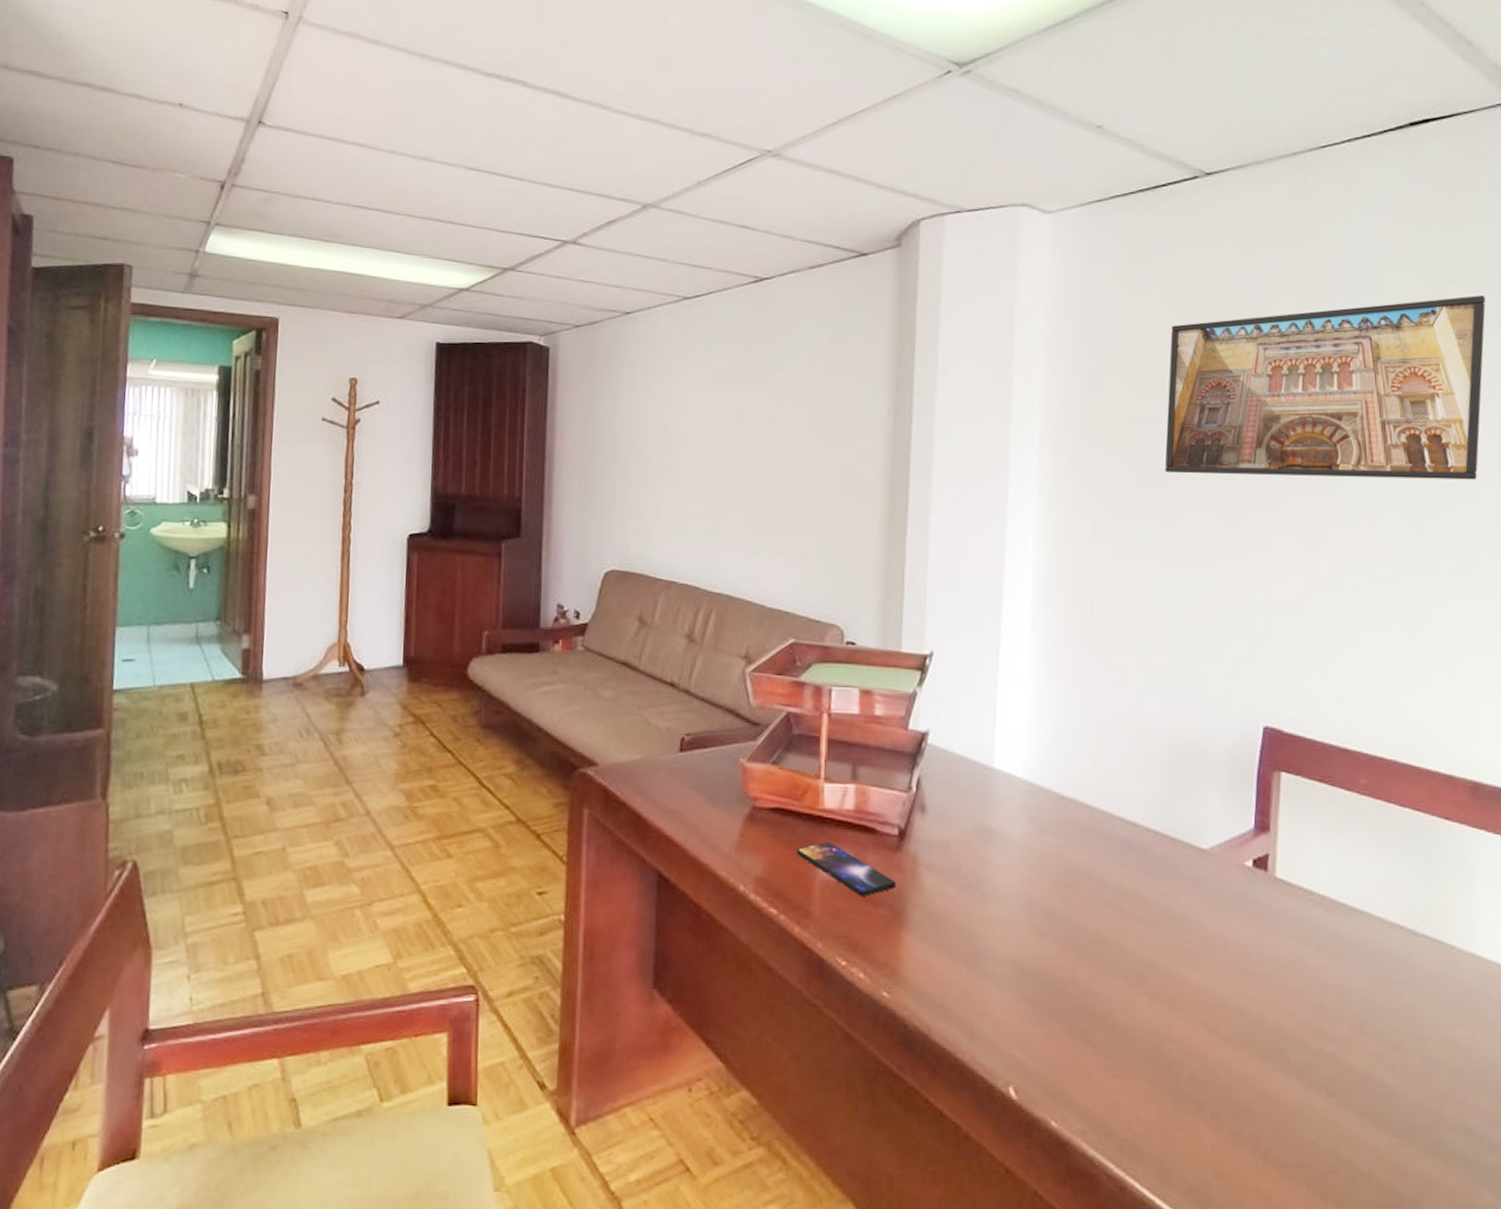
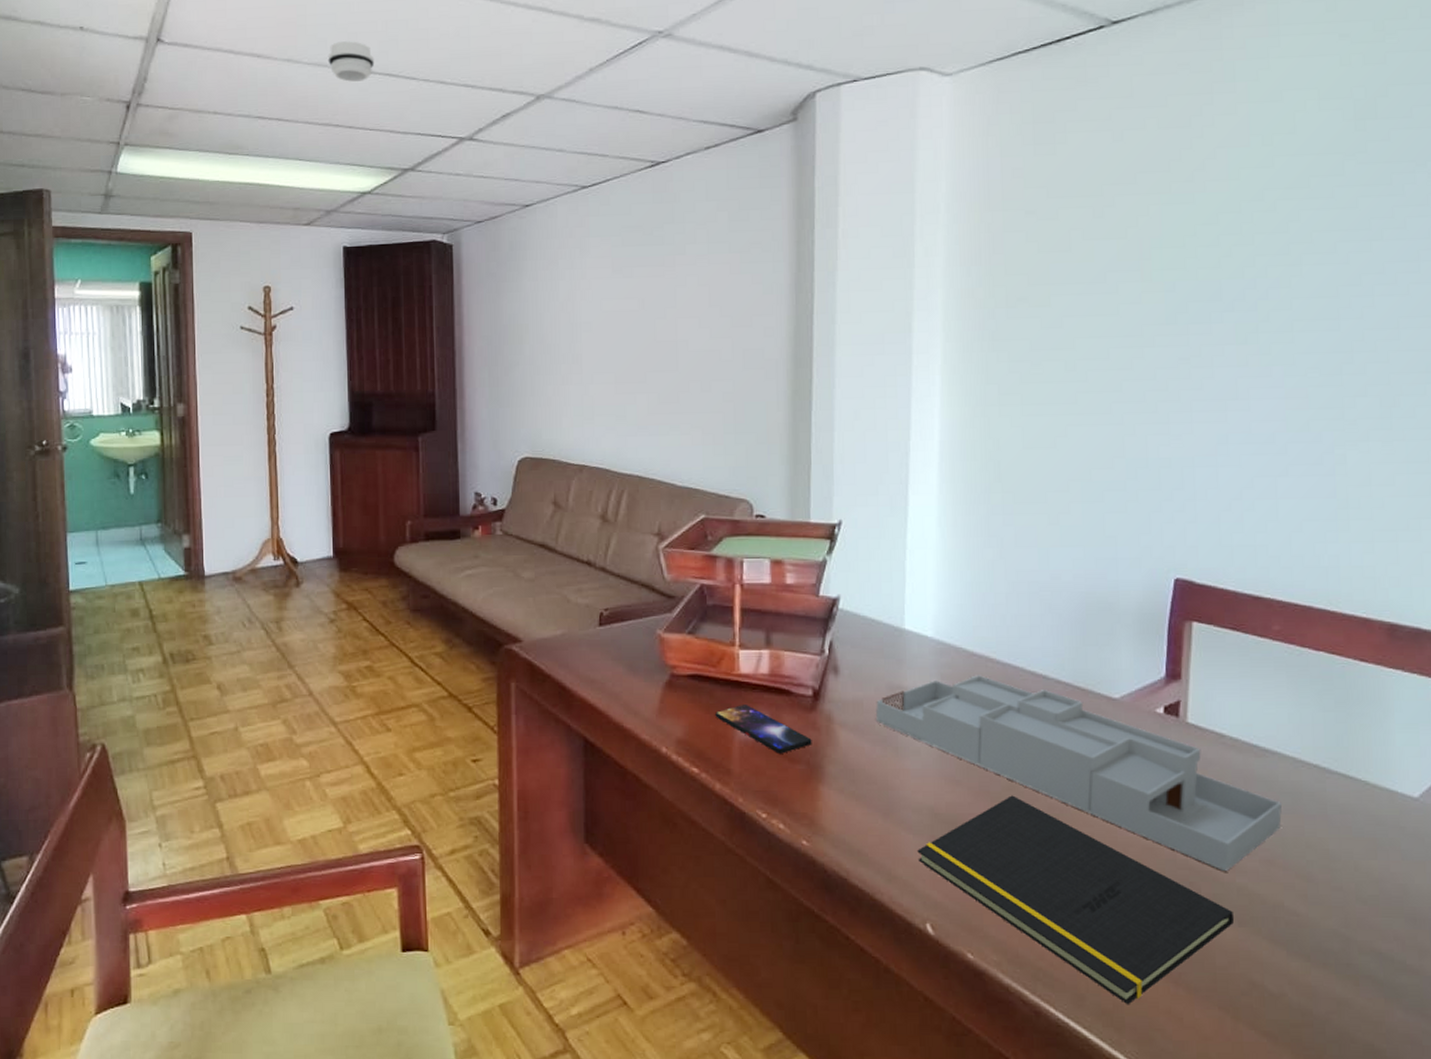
smoke detector: none [433,137,481,178] -> present [327,41,375,82]
desk organizer: none [963,819,1370,1037] -> present [876,675,1282,871]
notepad: none [1002,949,1323,1182] -> present [917,795,1235,1005]
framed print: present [1164,295,1486,480] -> none [1071,131,1412,334]

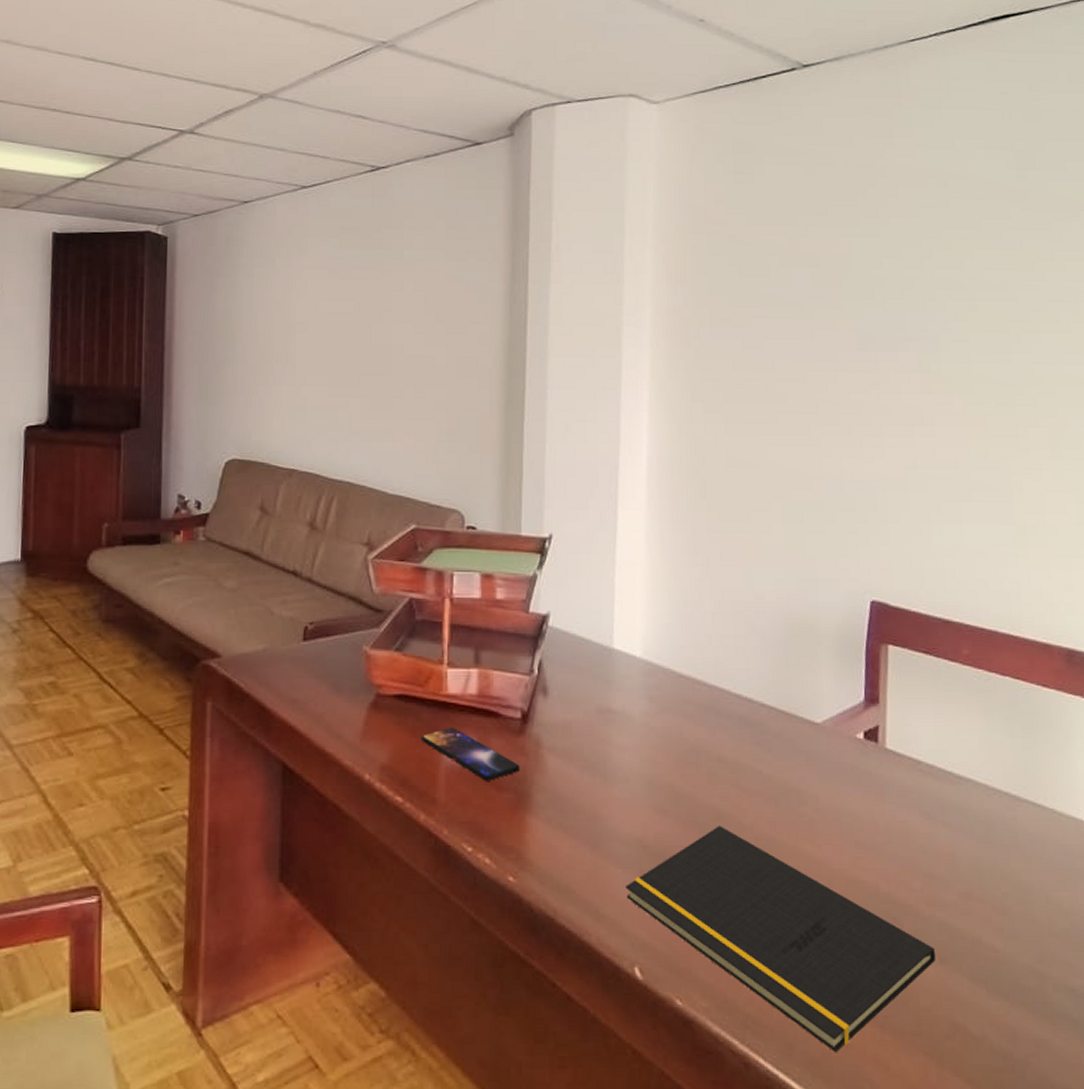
smoke detector: present [327,41,375,82] -> none [48,27,97,68]
desk organizer: present [876,675,1282,871] -> none [585,697,977,904]

